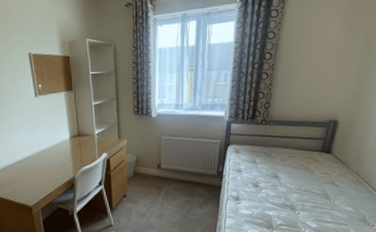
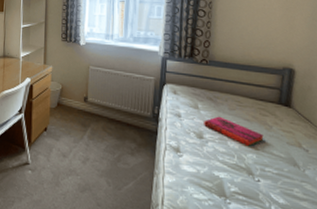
hardback book: none [260,167,307,189] -> present [204,116,264,147]

